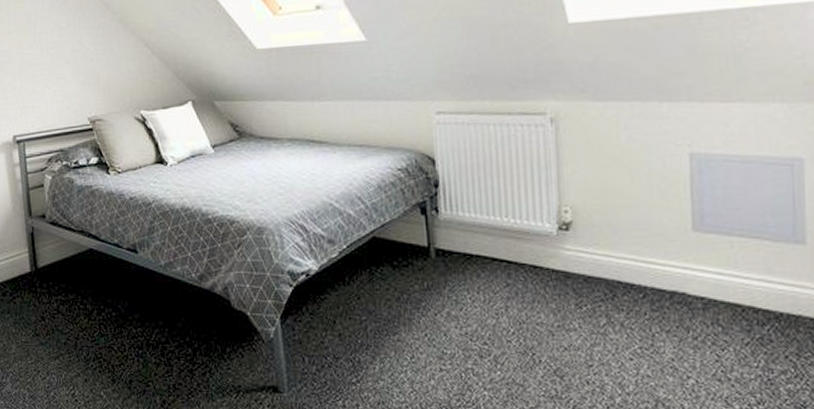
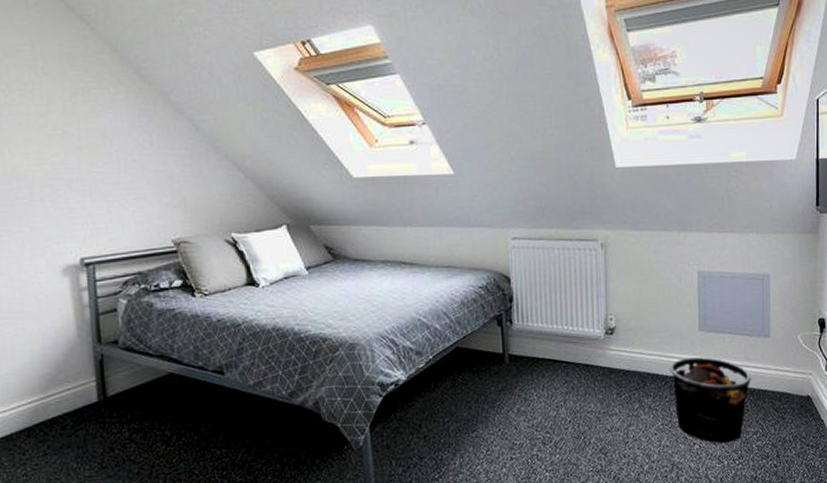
trash bin: none [650,264,776,380] -> present [670,356,752,443]

